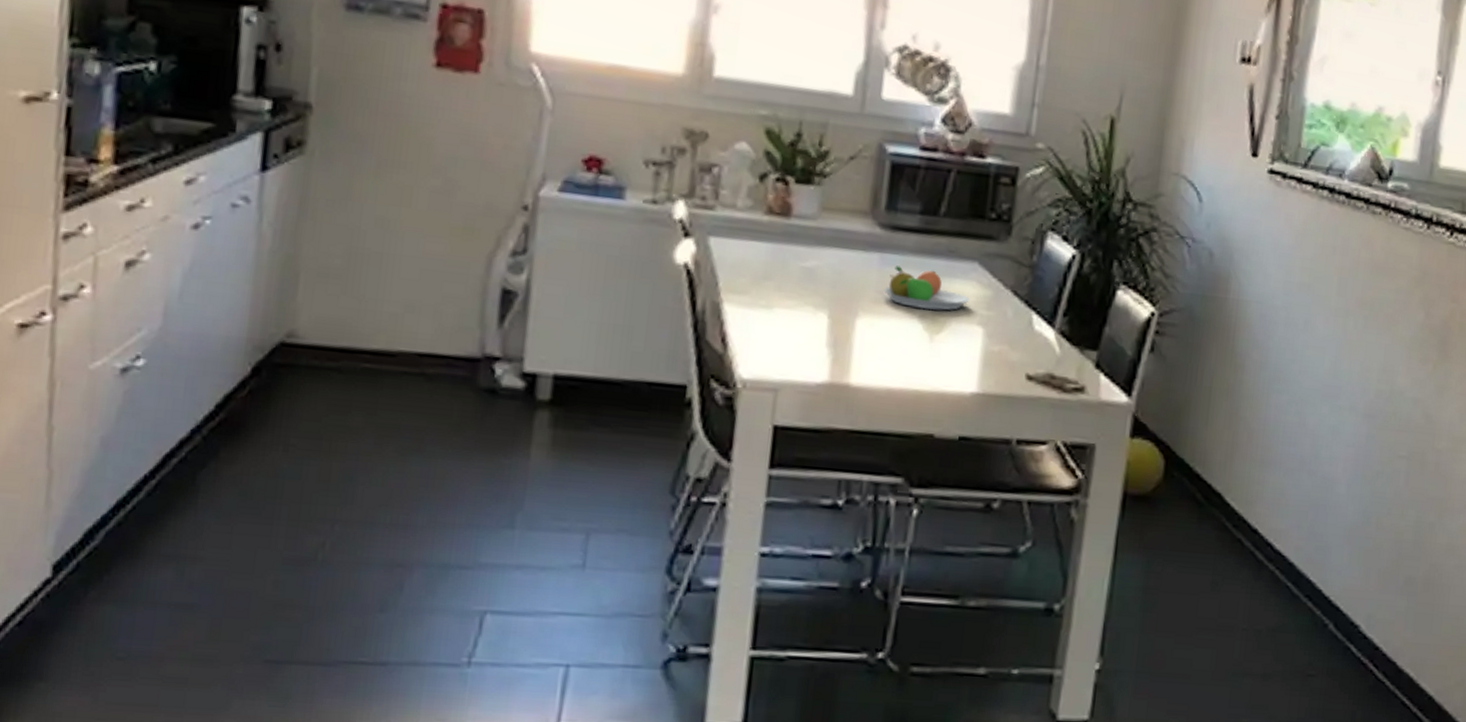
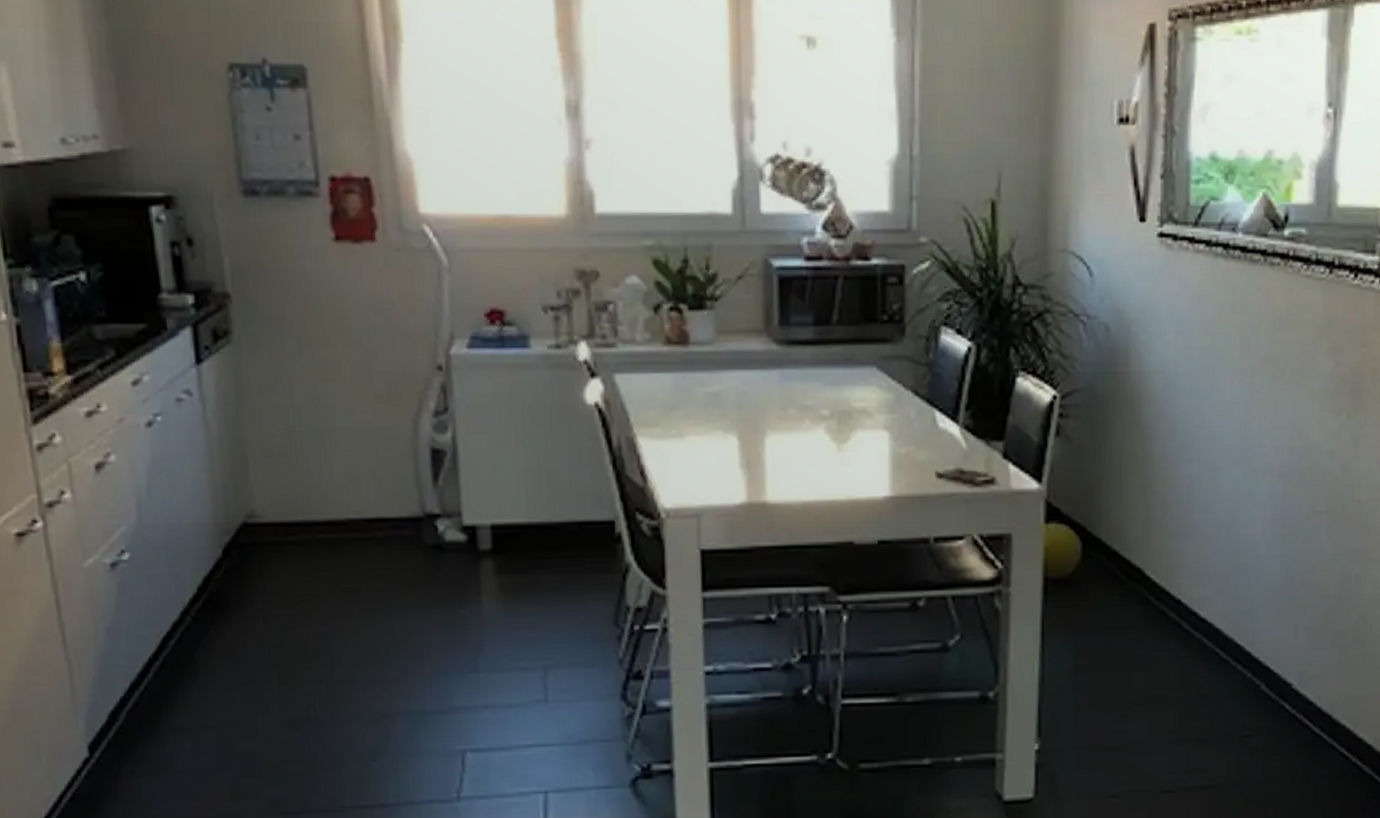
fruit bowl: present [884,266,970,311] -> none [788,380,872,421]

